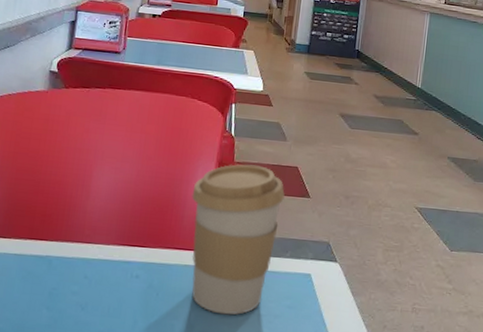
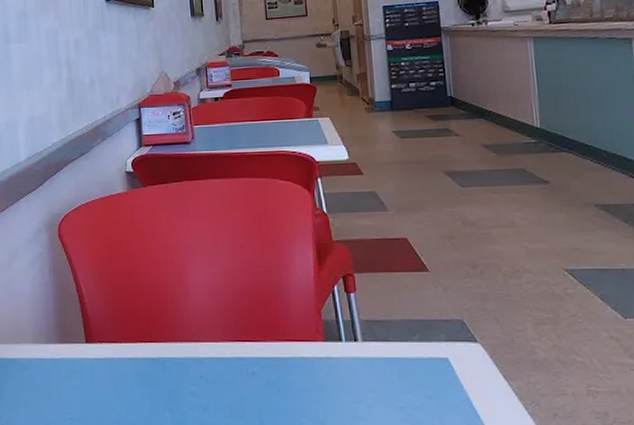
coffee cup: present [191,164,285,315] -> none [293,241,398,410]

